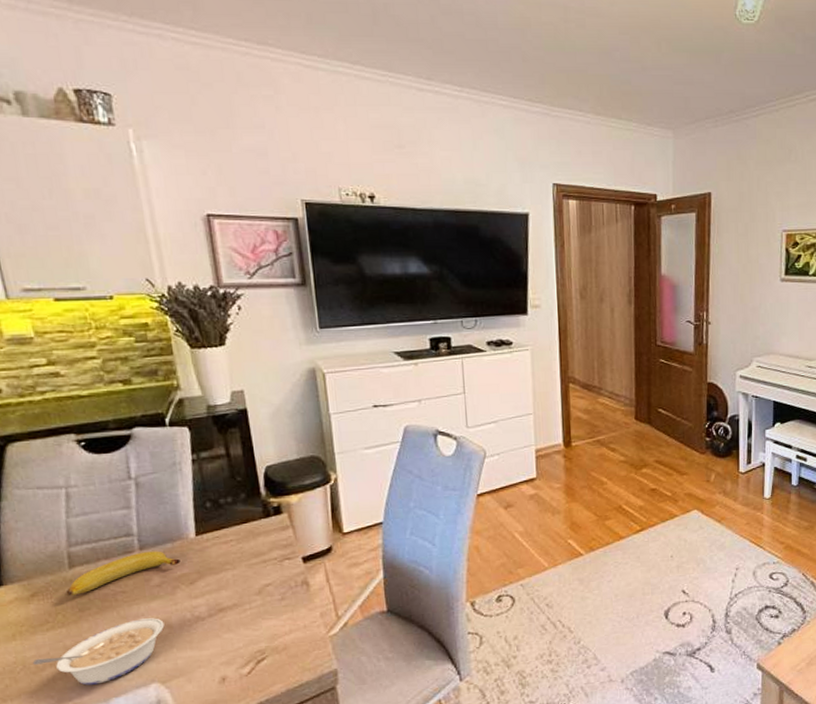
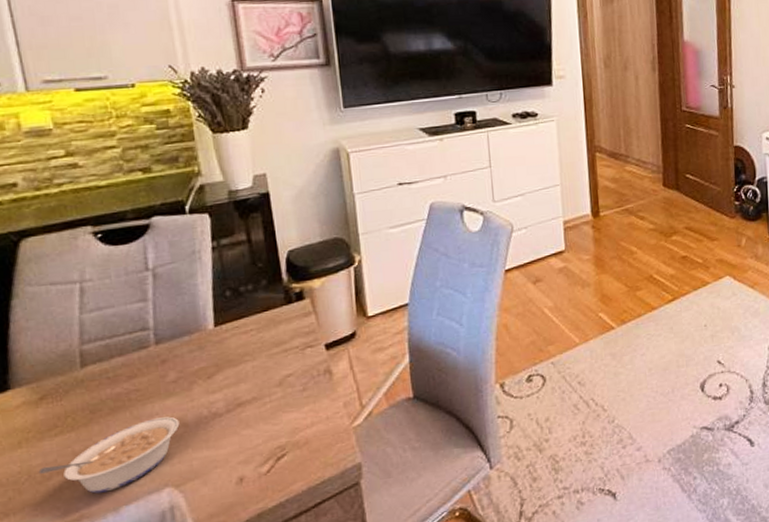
banana: present [66,551,181,597] -> none [76,344,198,398]

